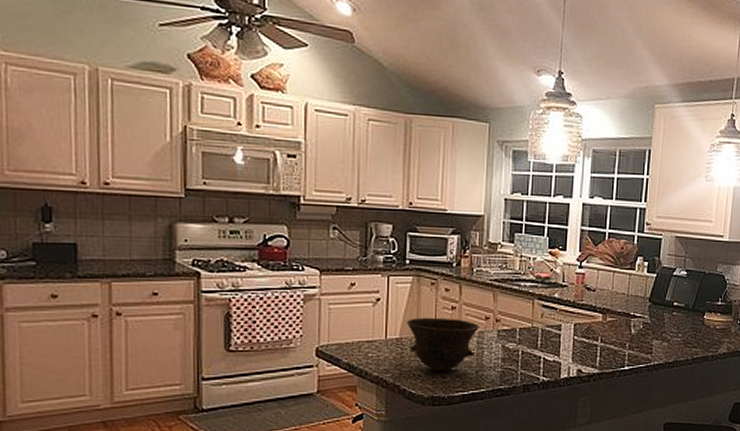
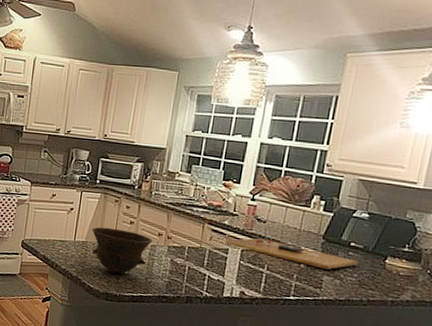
cutting board: none [557,308,682,334] -> present [225,237,358,270]

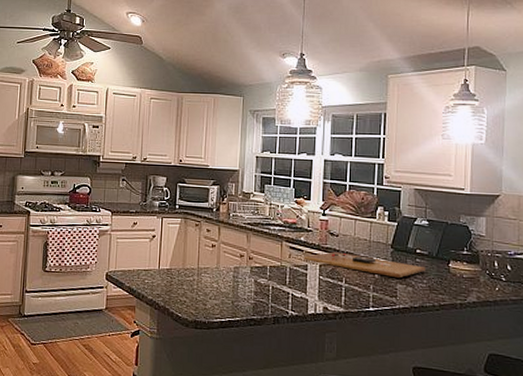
bowl: present [91,227,153,273] -> none [175,252,235,299]

